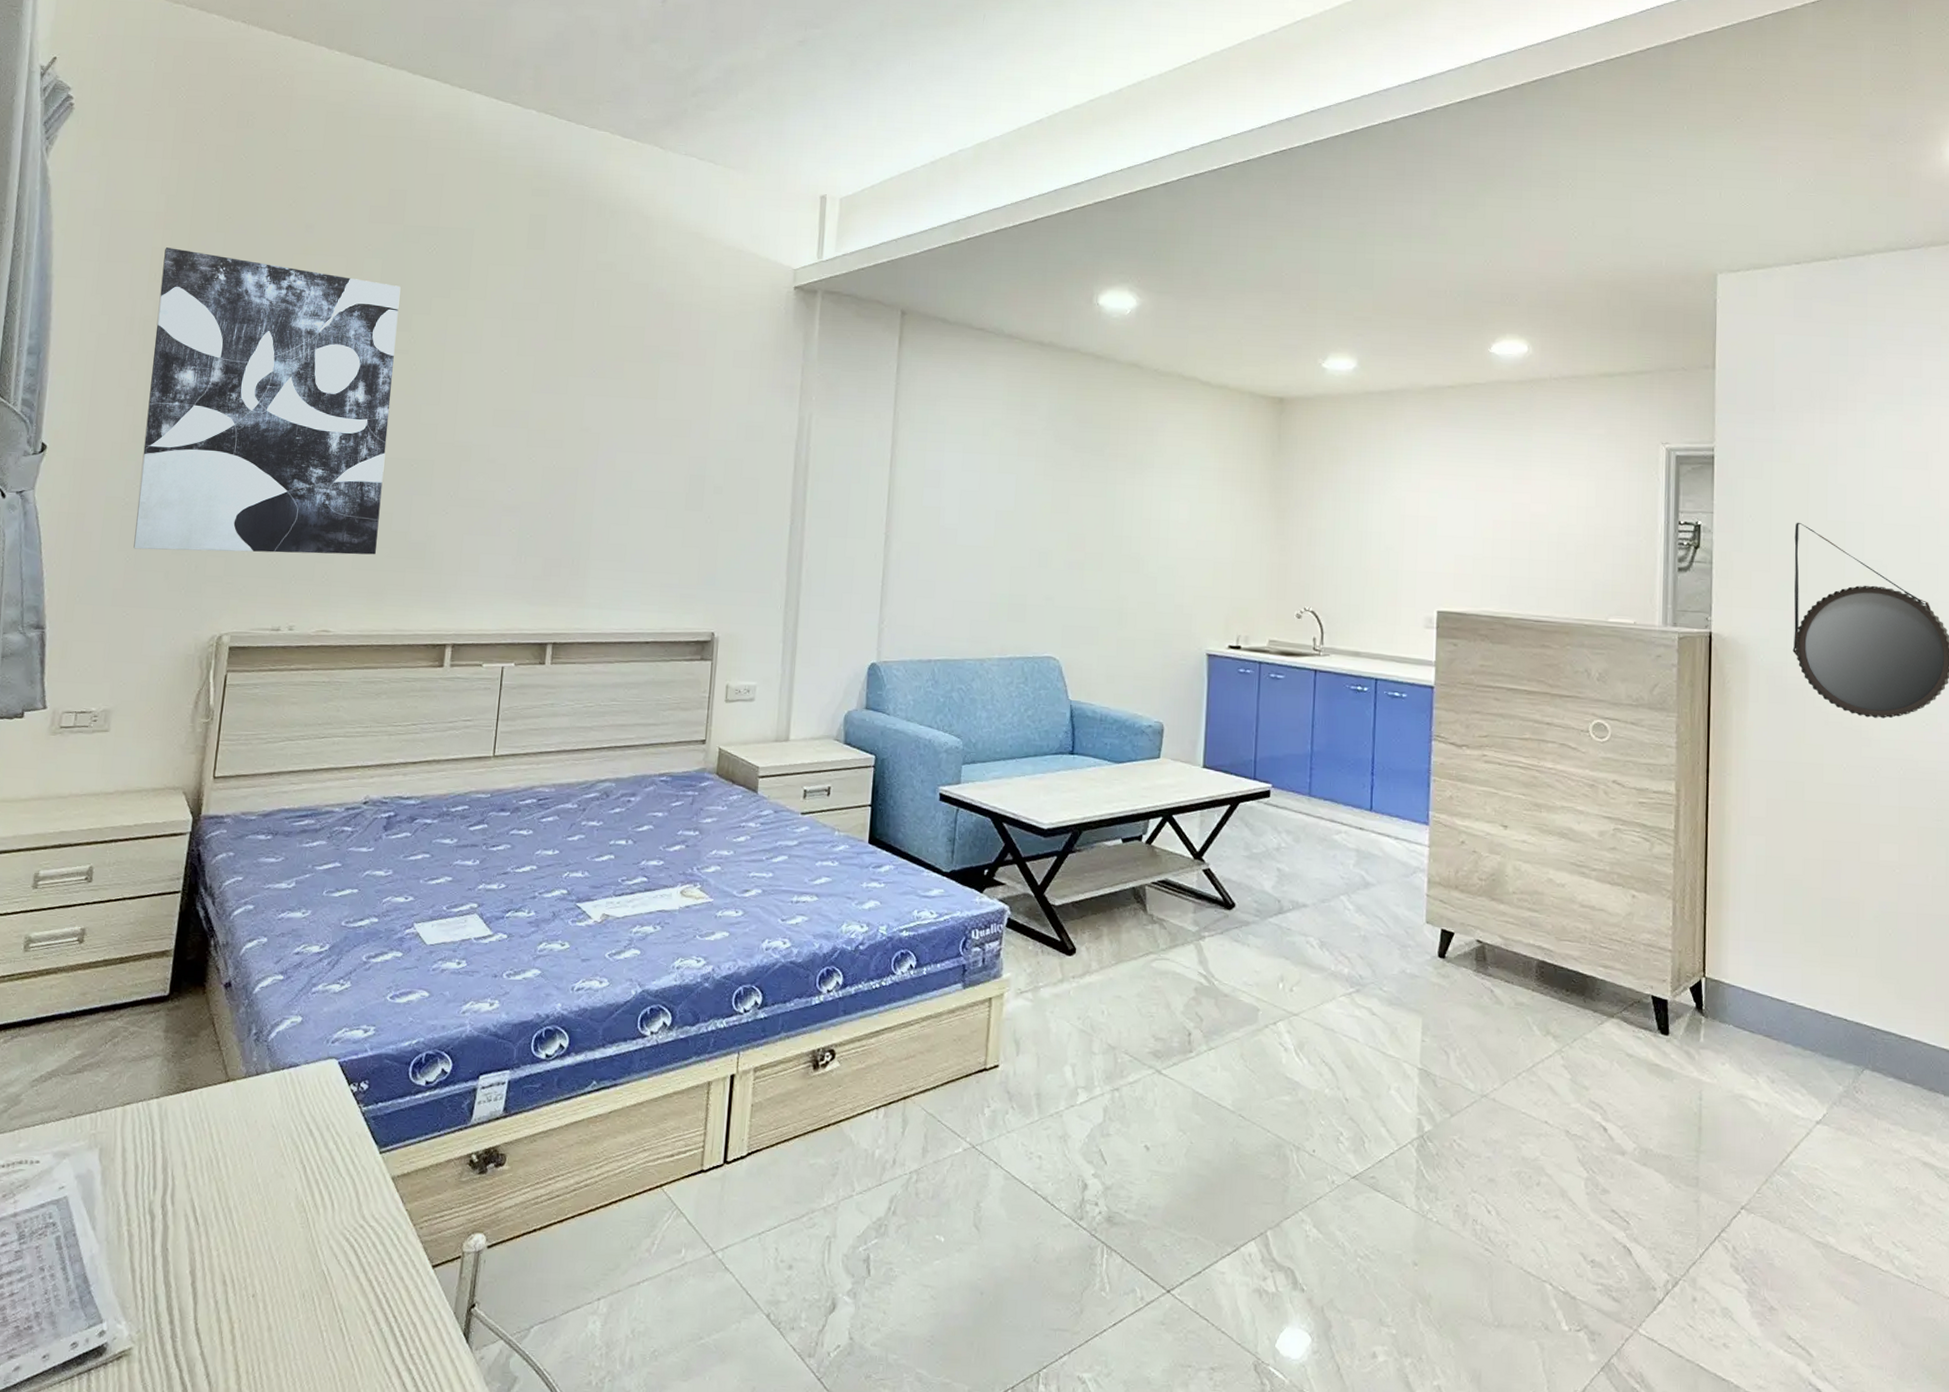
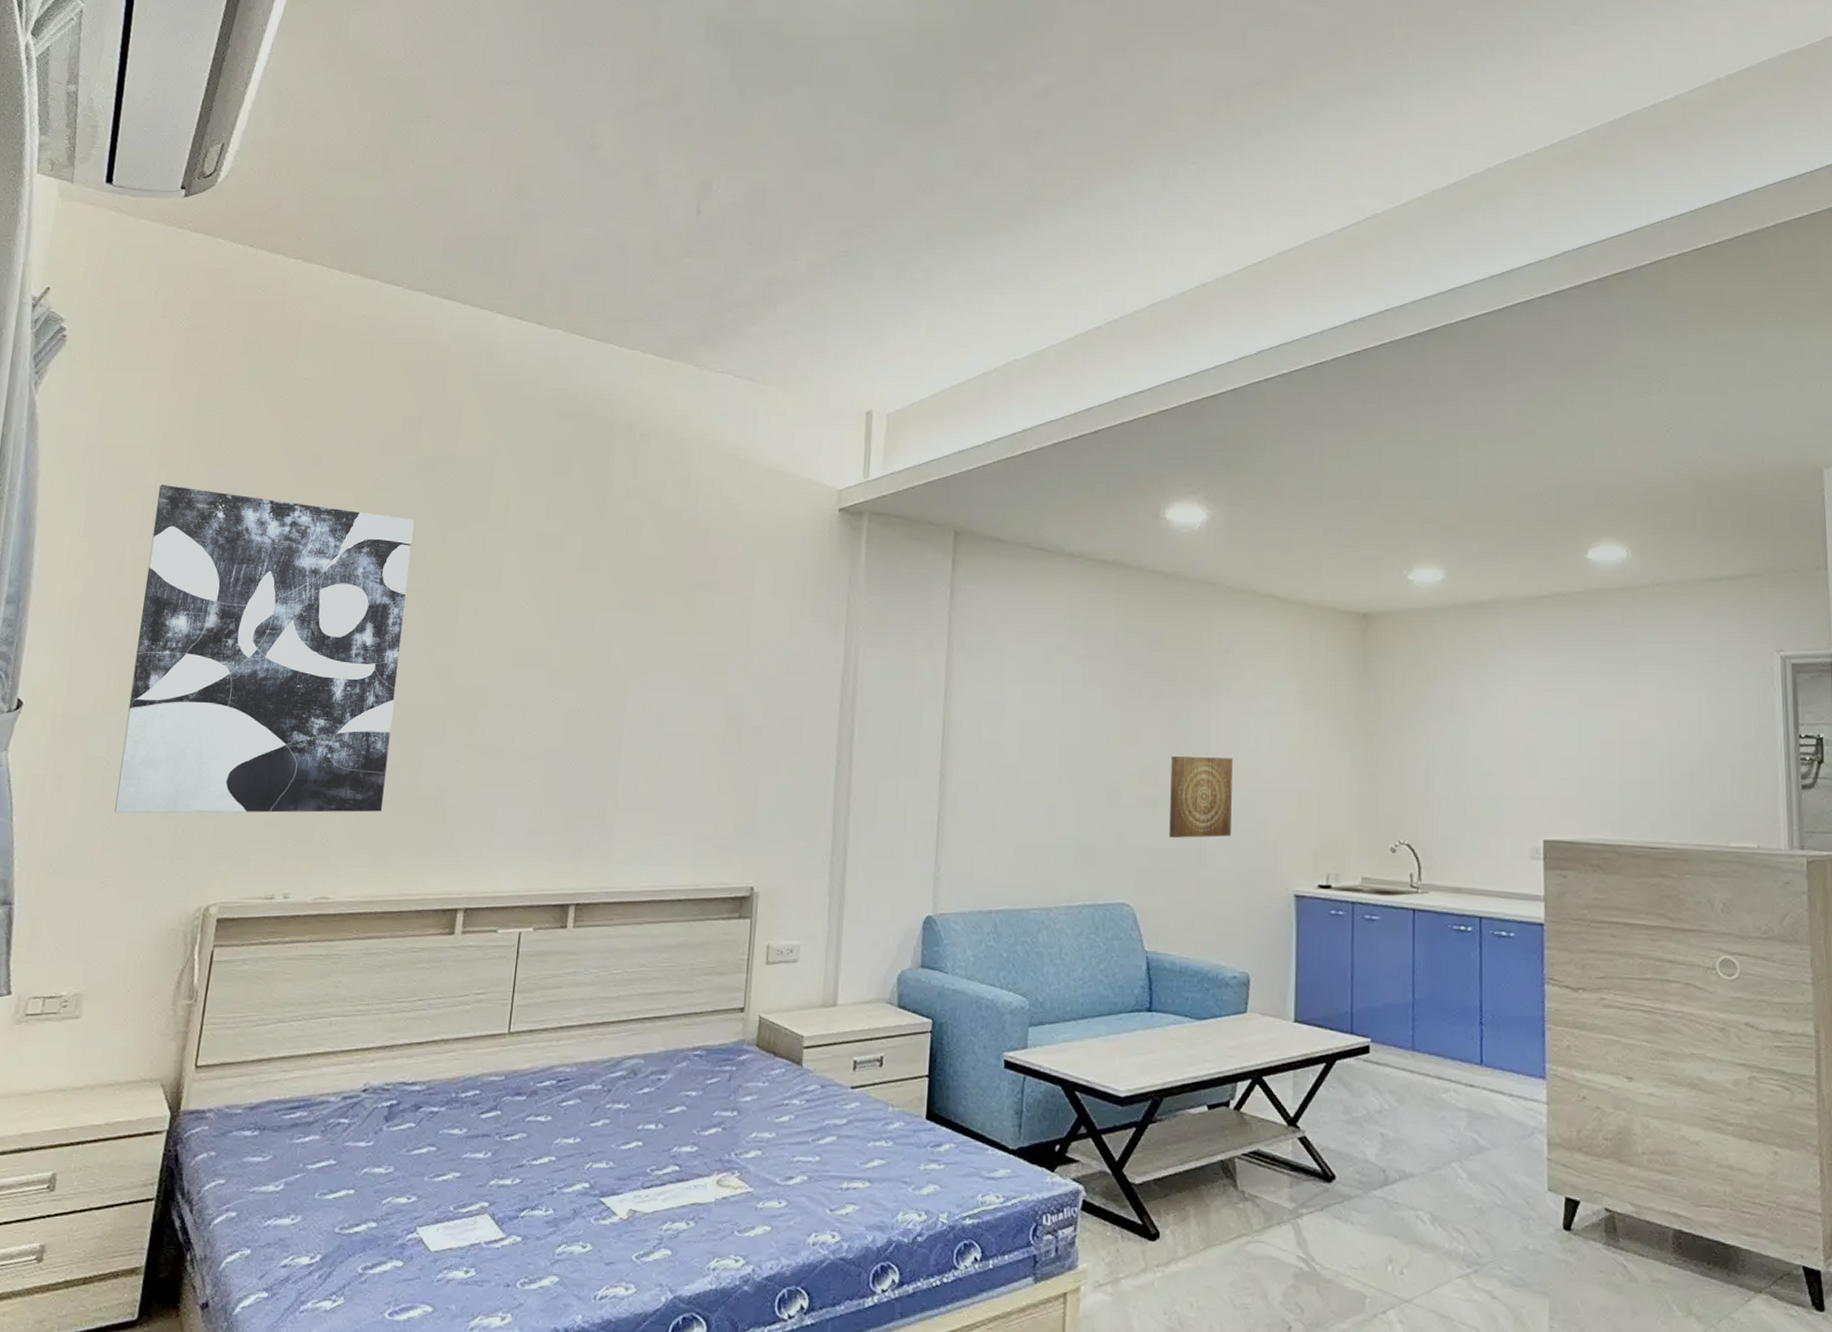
wall art: none [1094,524,1154,600] -> present [1169,755,1233,838]

